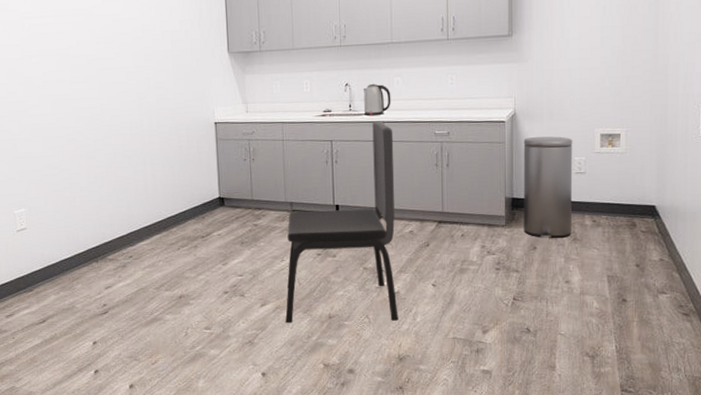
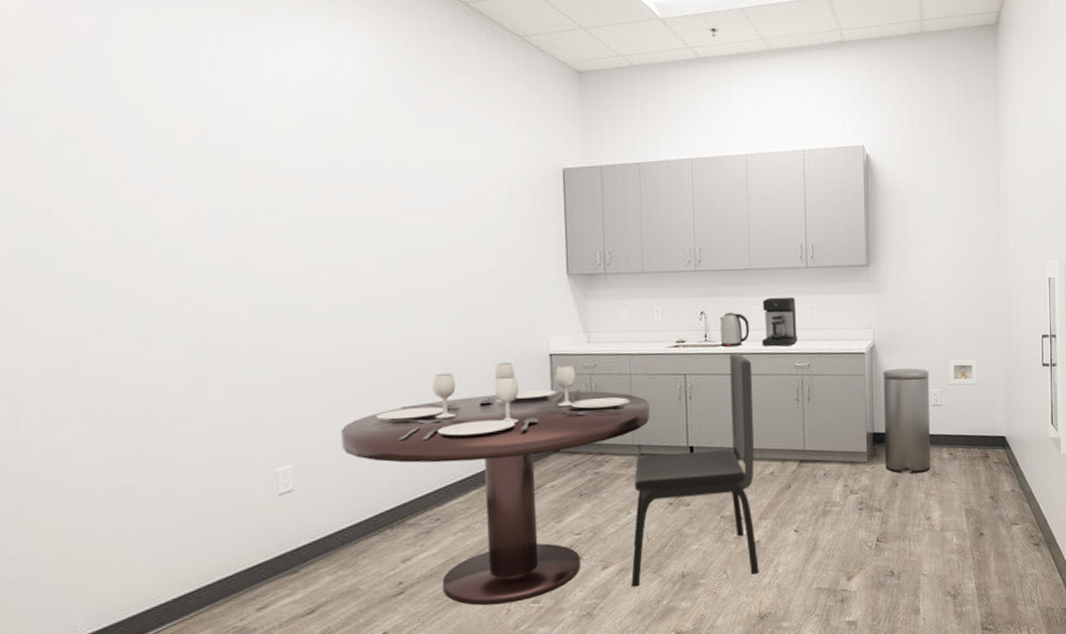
dining table: none [57,130,300,328] -> present [341,363,650,606]
coffee maker: none [403,68,438,116] -> present [762,297,798,347]

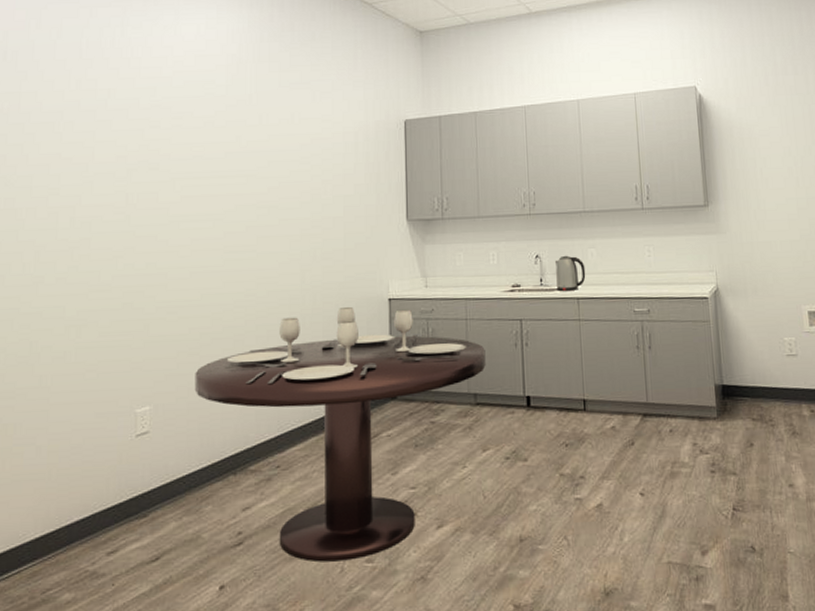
dining chair: present [631,352,759,587] -> none [467,297,603,550]
coffee maker: present [762,297,798,347] -> none [598,239,636,292]
pedal bin: present [883,368,931,474] -> none [729,314,790,433]

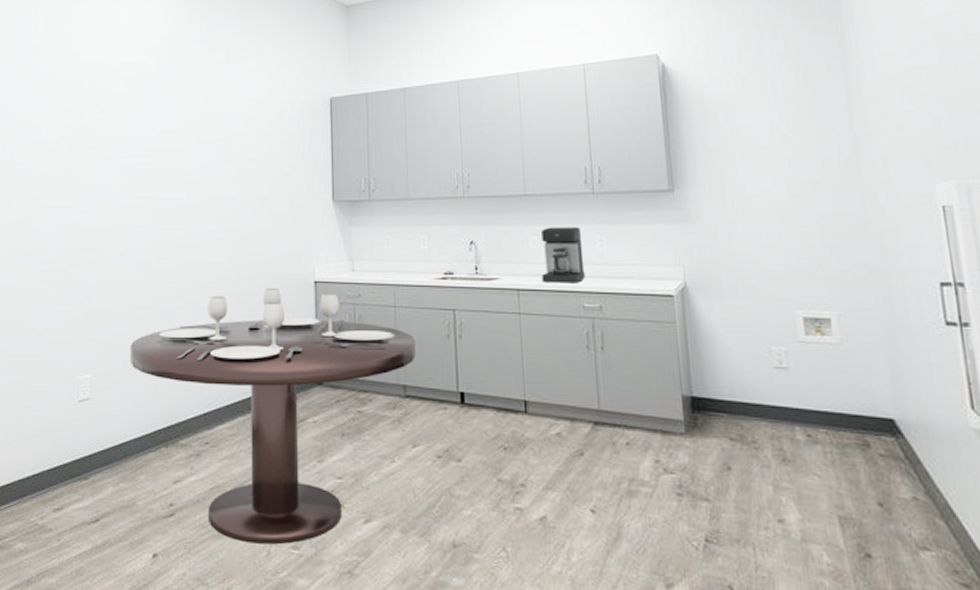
kettle: present [554,255,586,291] -> none [491,242,527,281]
coffee maker: none [598,239,636,292] -> present [541,226,585,283]

